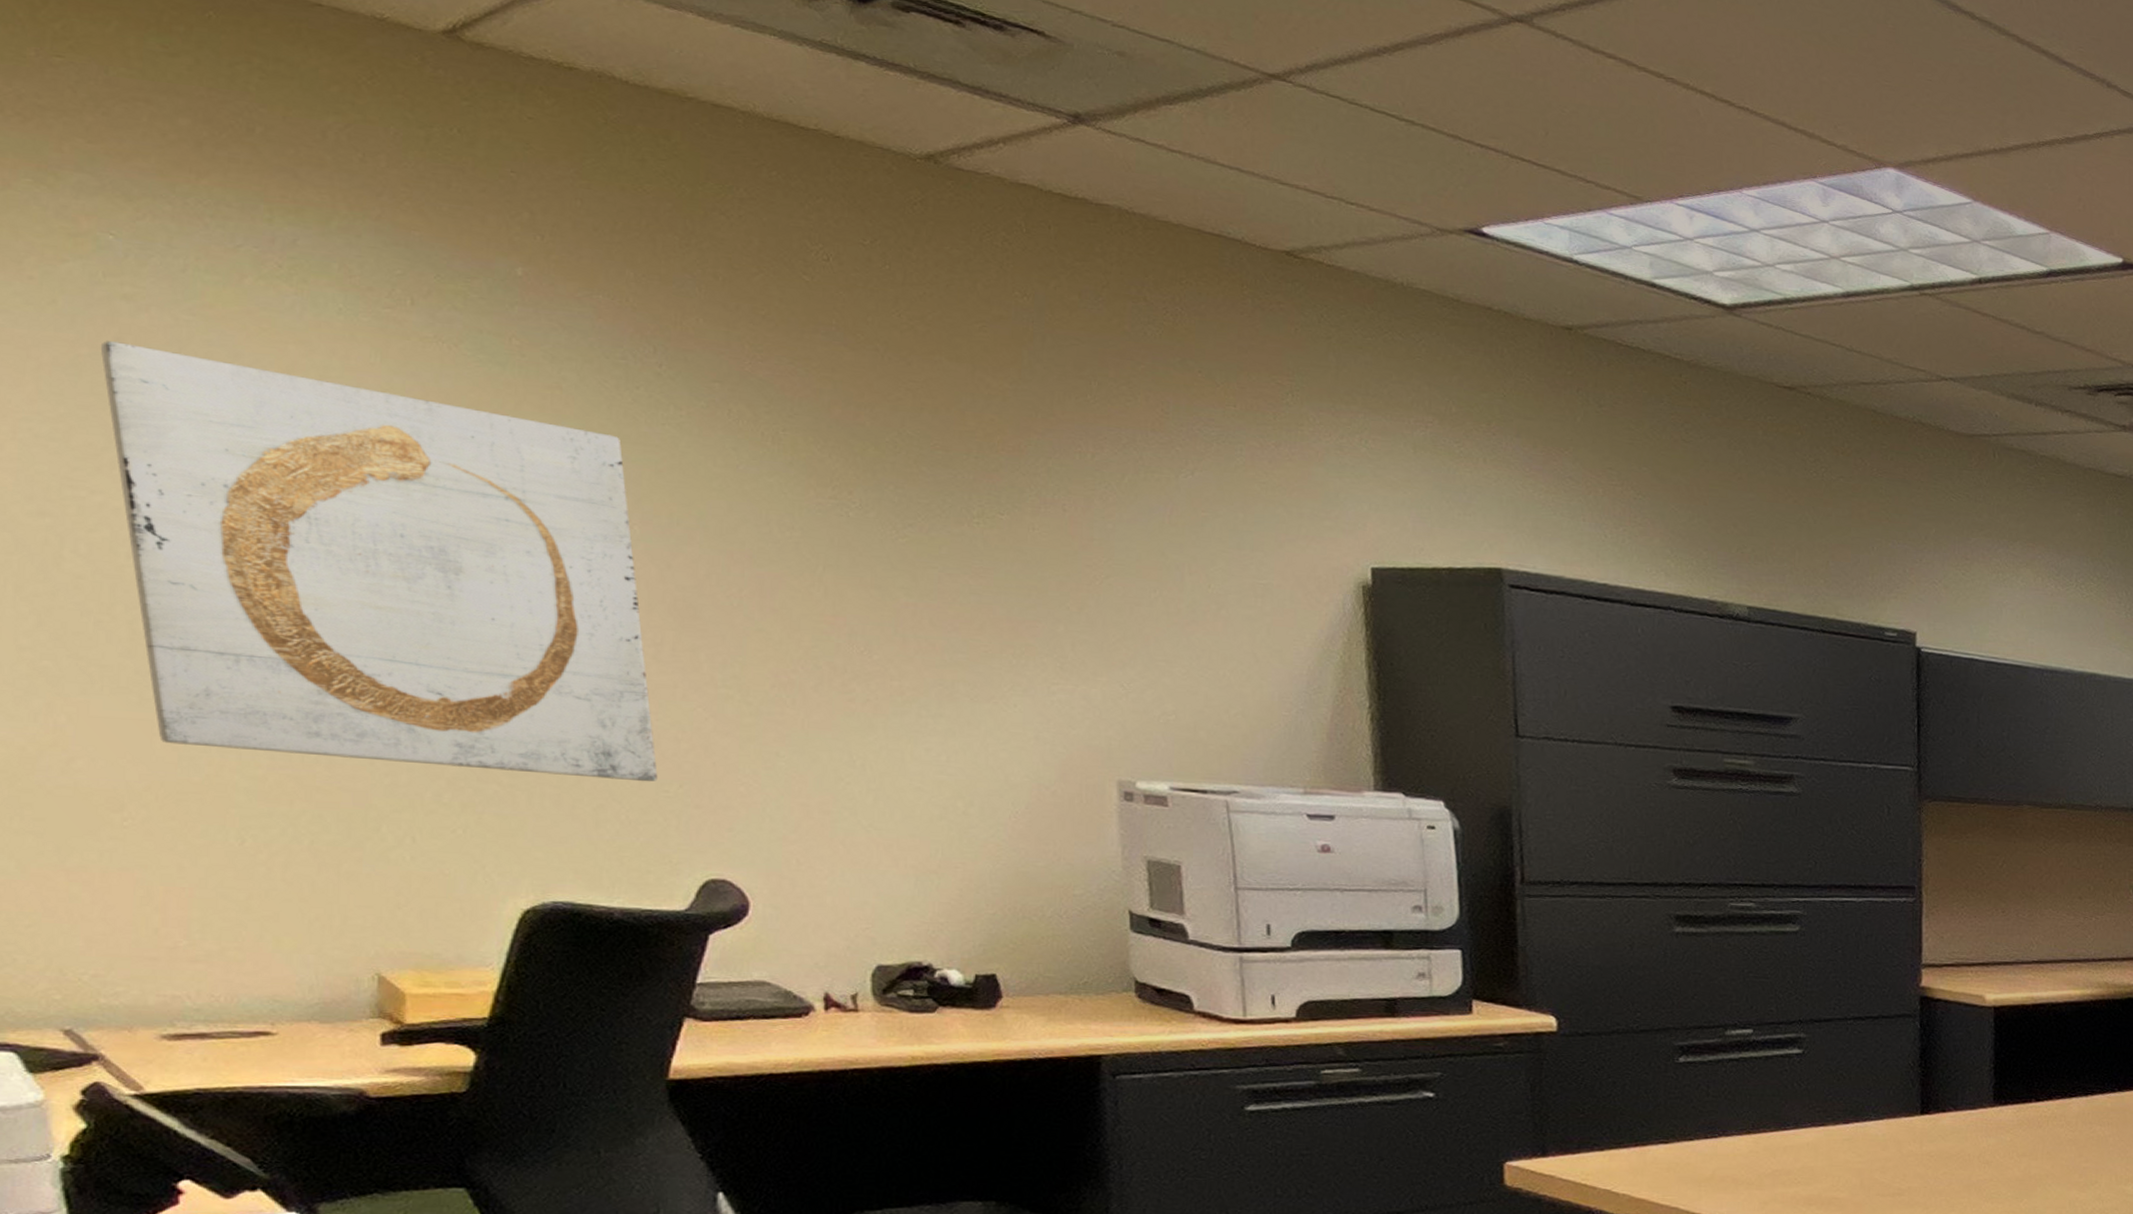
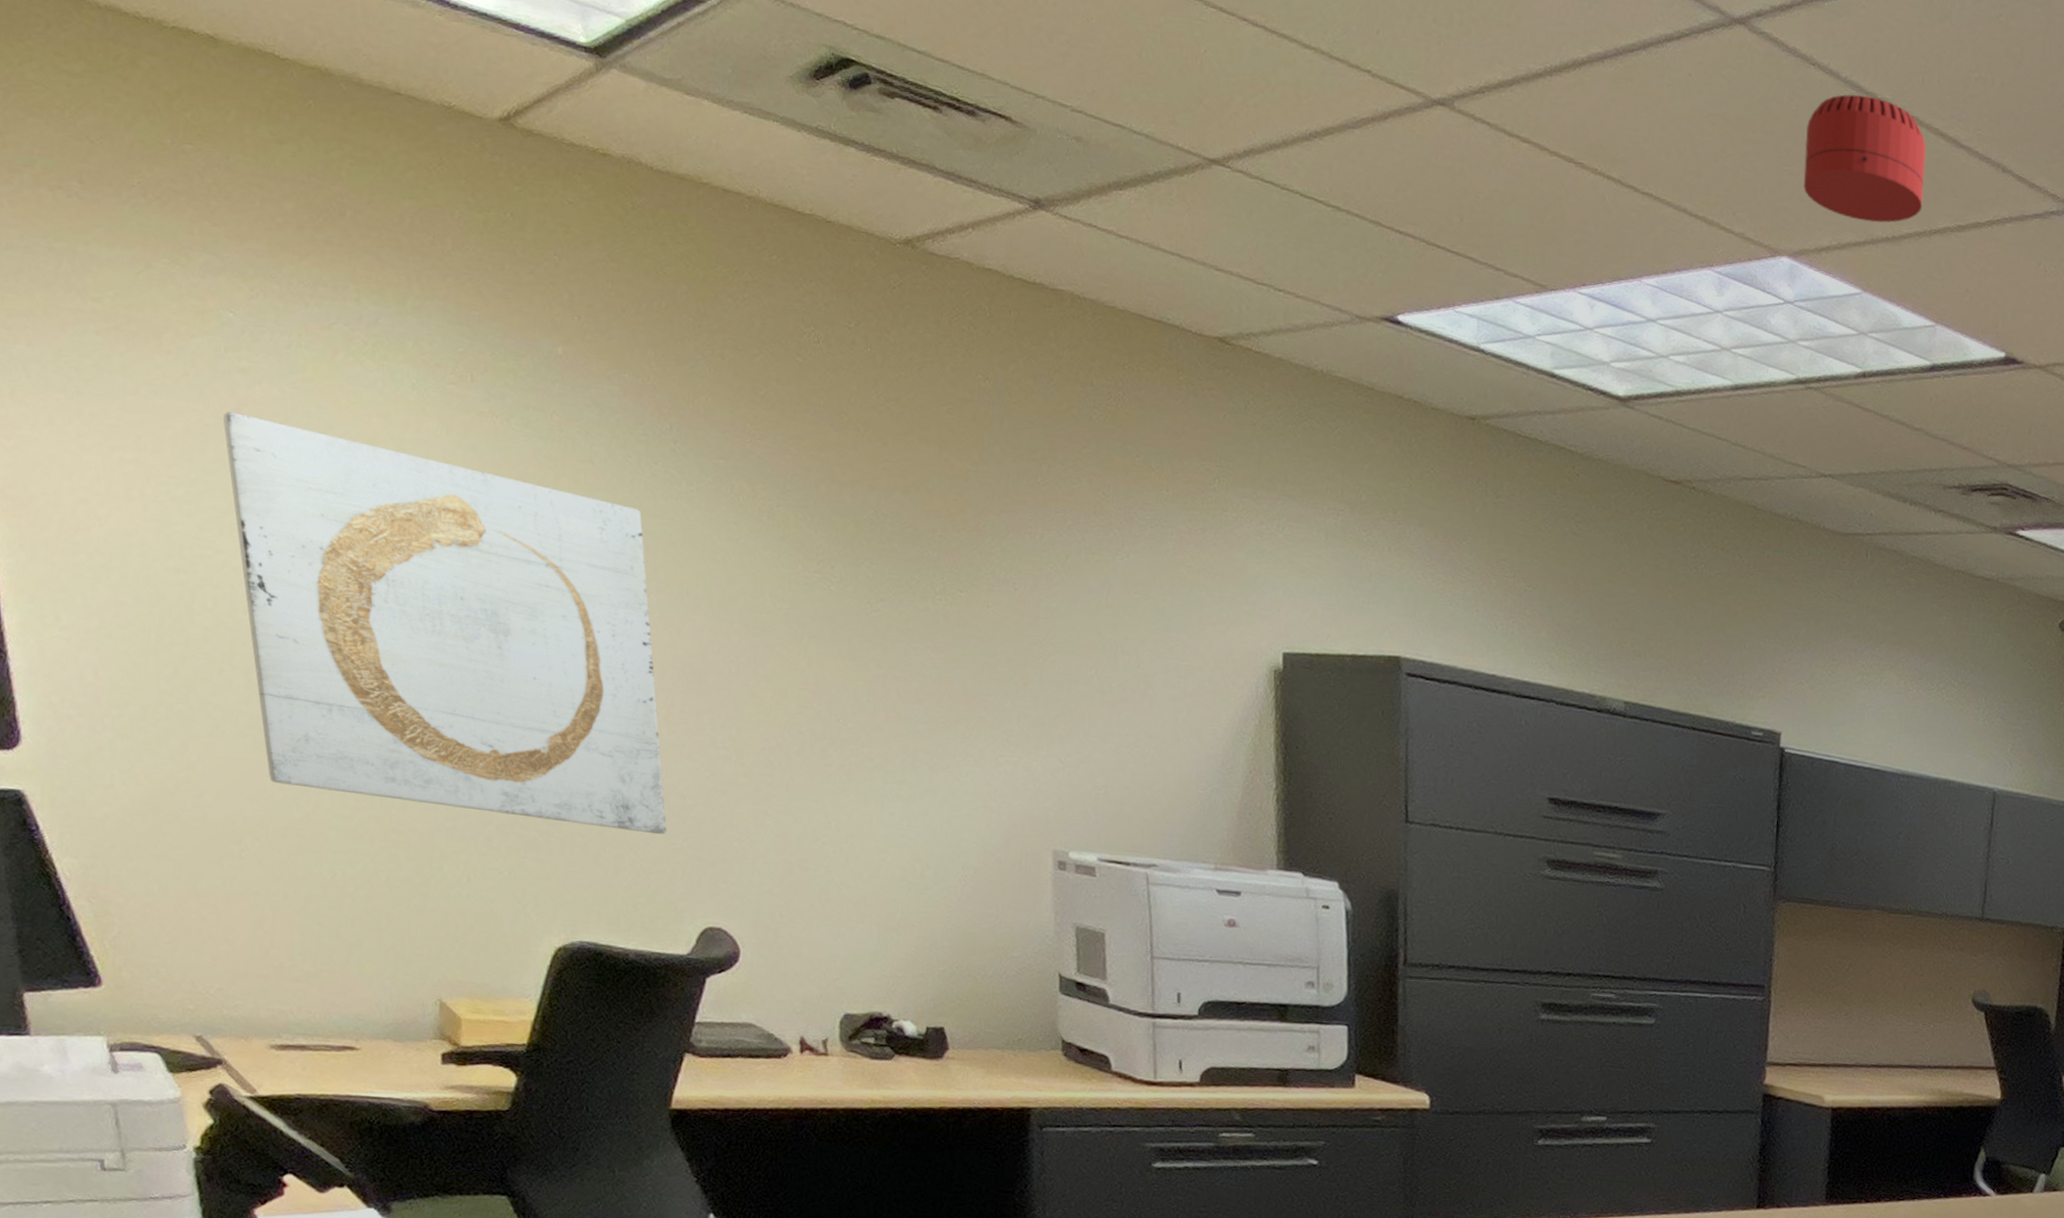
smoke detector: none [1904,13,2029,136] -> present [1803,93,1926,223]

